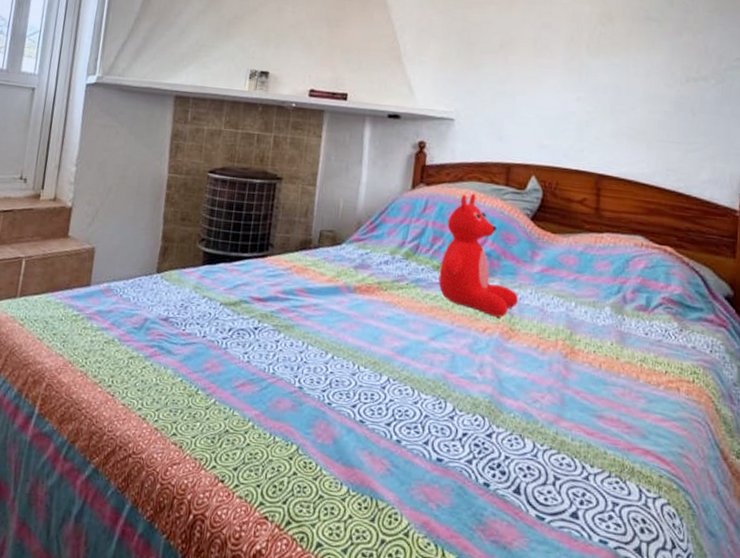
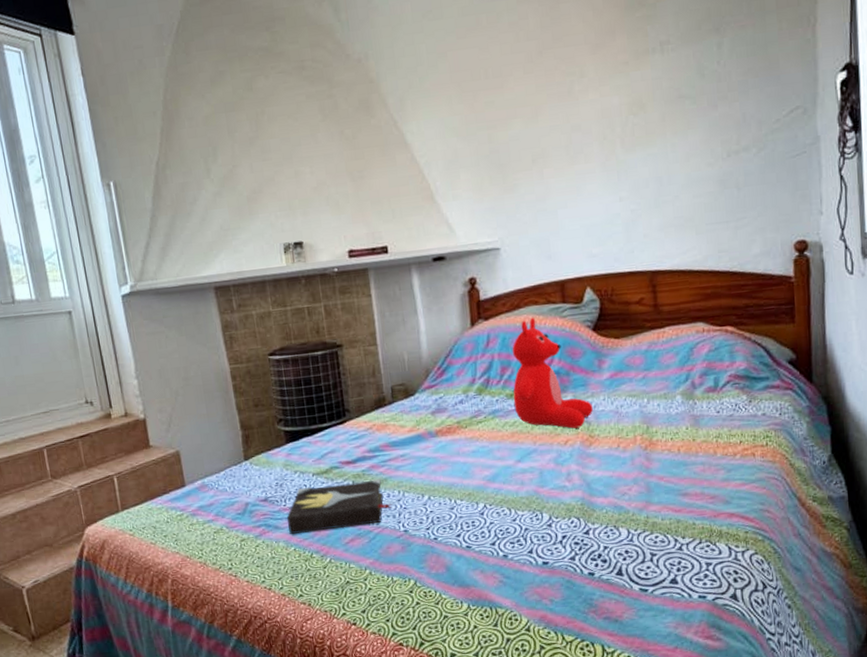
hardback book: none [181,315,293,372] -> present [287,479,393,534]

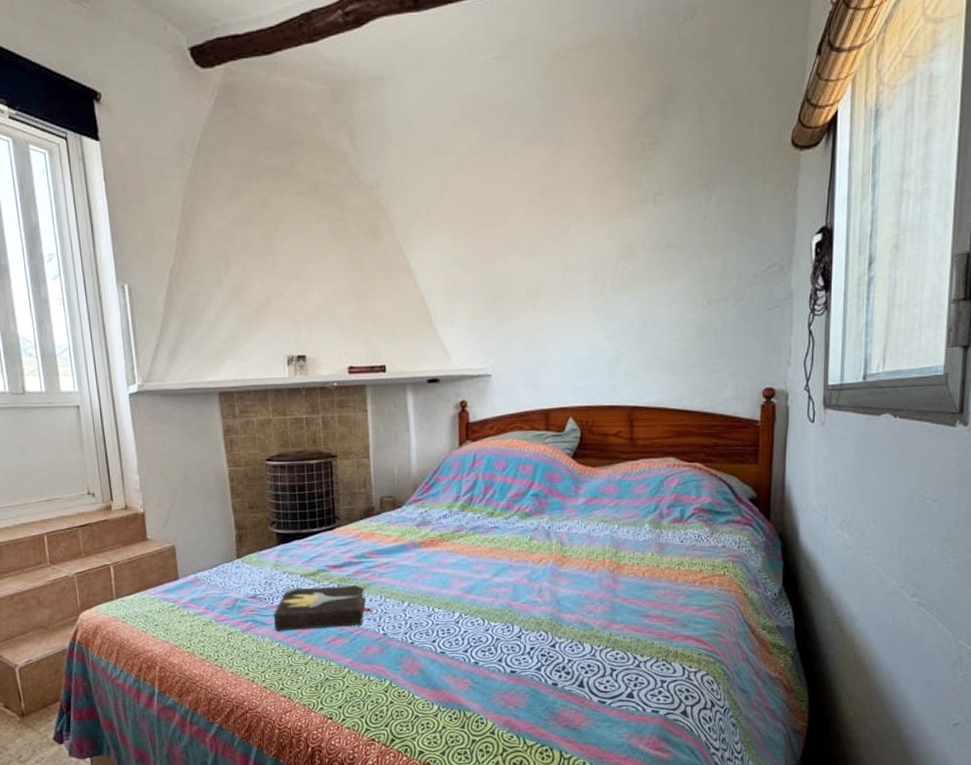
teddy bear: present [512,317,593,429] -> none [494,442,567,548]

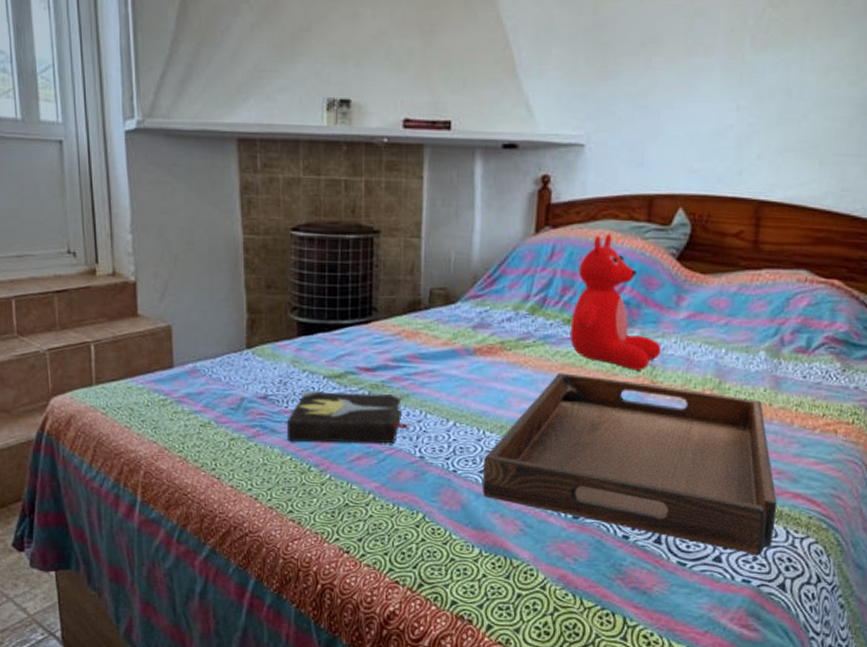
serving tray: none [435,555,673,691] -> present [483,373,778,557]
teddy bear: none [494,442,567,548] -> present [570,234,661,371]

